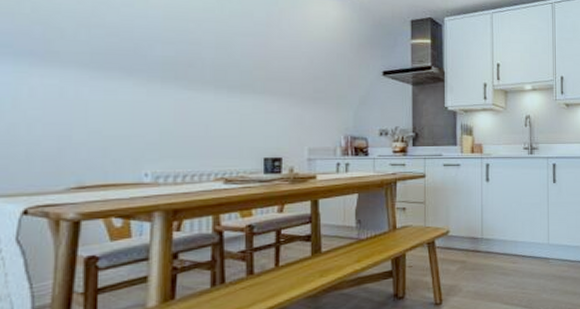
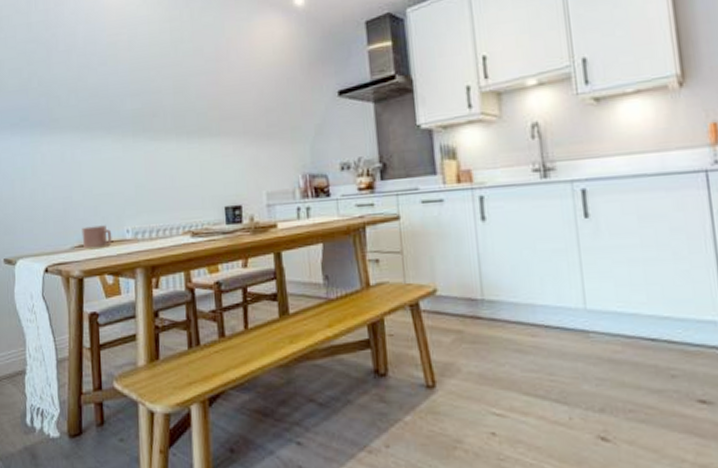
mug: none [82,168,125,192] -> present [82,225,112,250]

